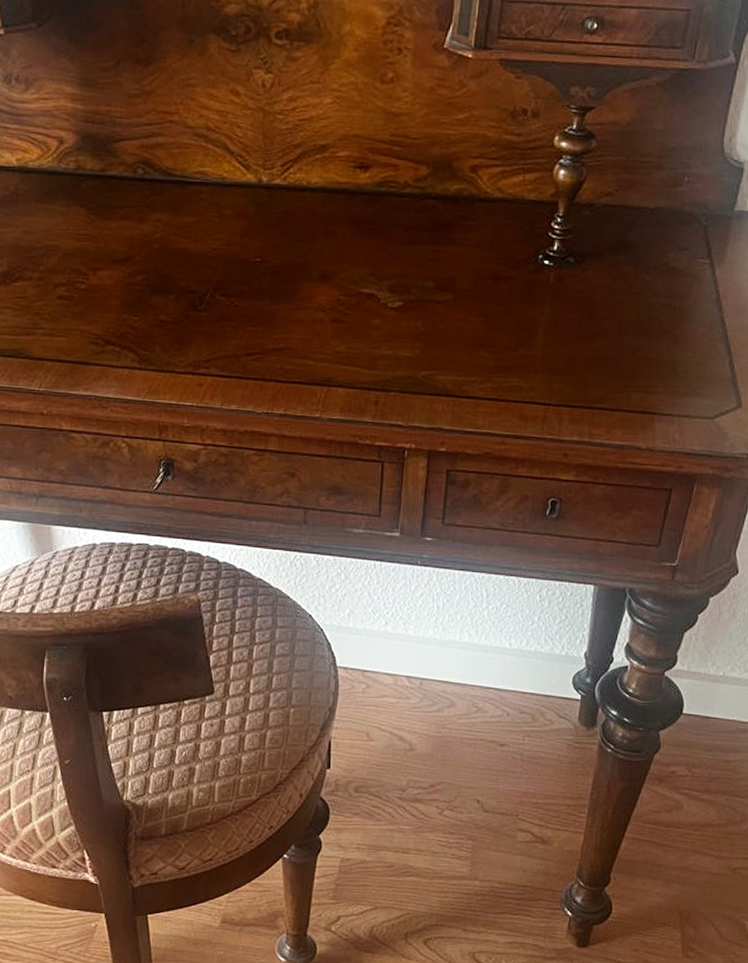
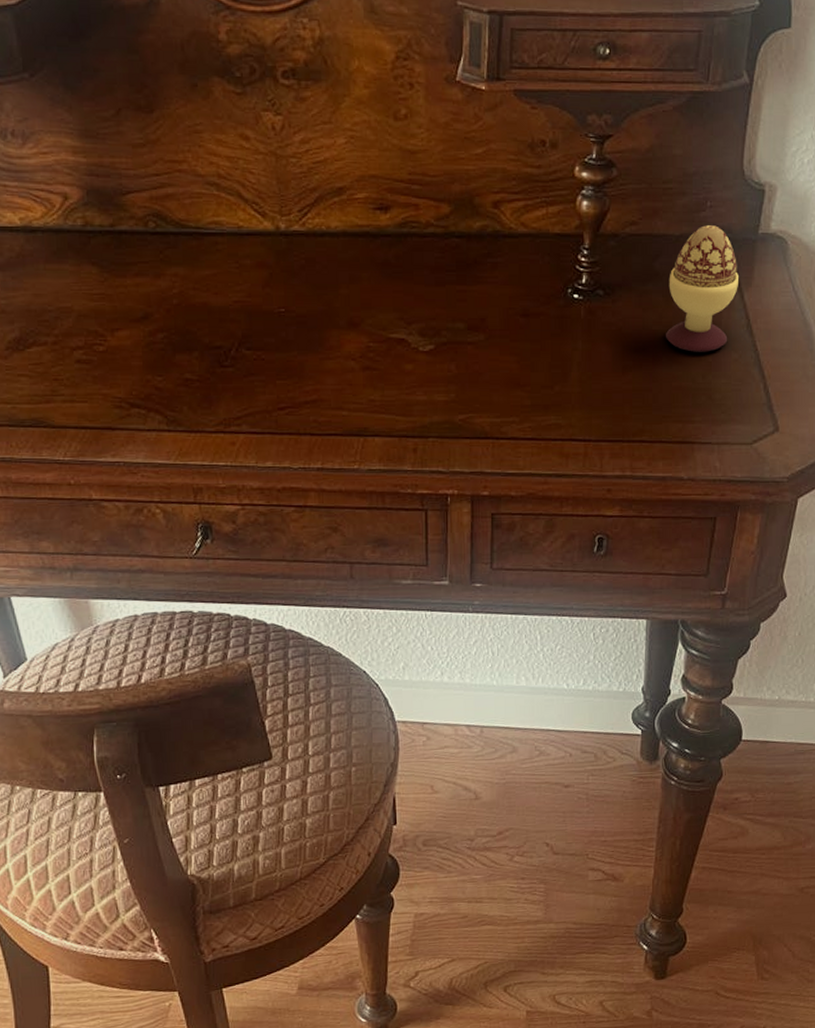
decorative egg: none [634,200,711,325] -> present [666,225,738,352]

